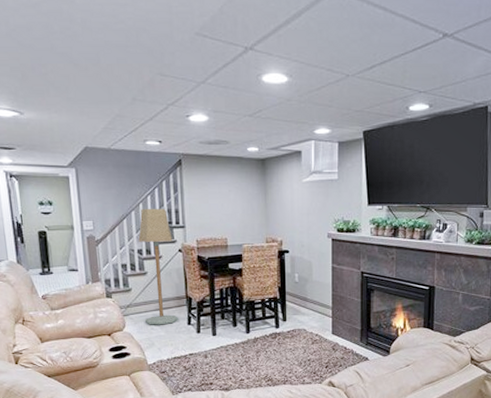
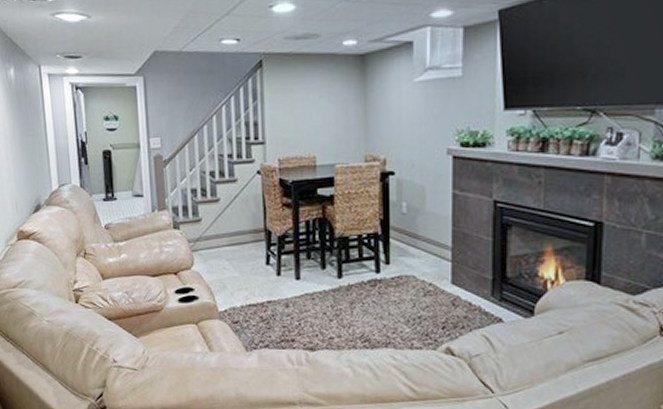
floor lamp: present [138,208,178,325] -> none [210,120,255,264]

